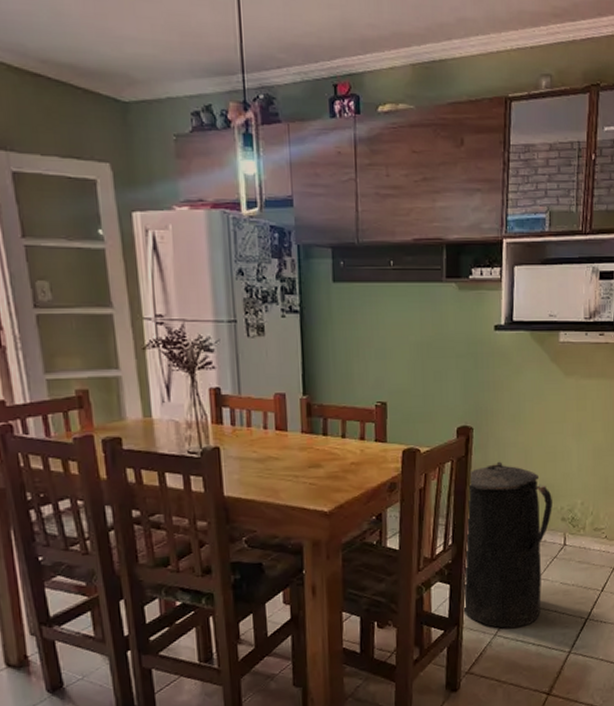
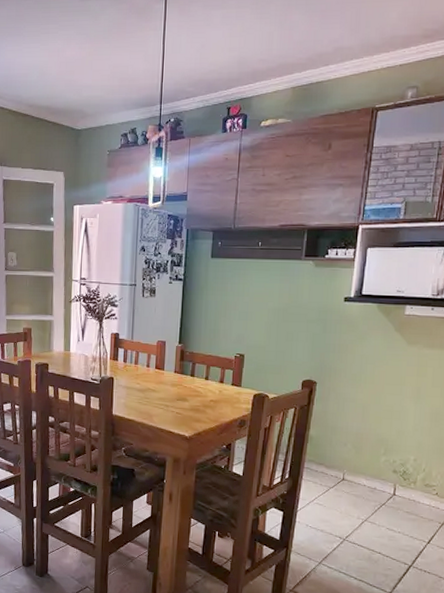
trash can: present [462,461,552,628] -> none [292,413,386,561]

